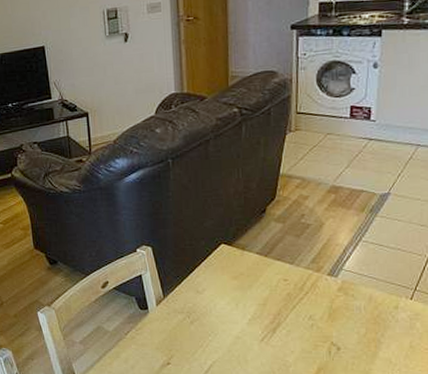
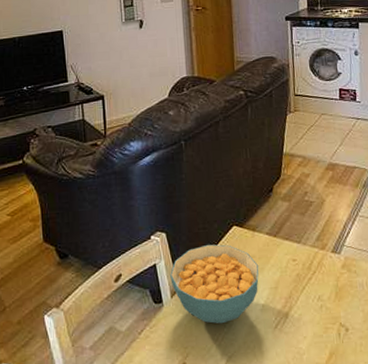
cereal bowl: none [156,259,247,333] -> present [170,244,259,324]

